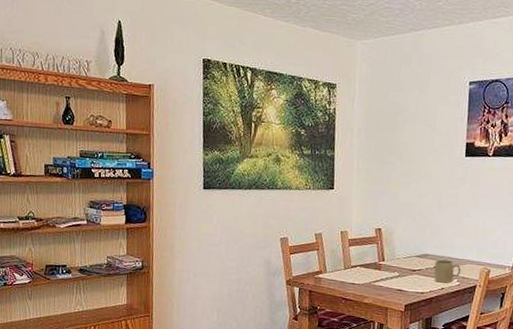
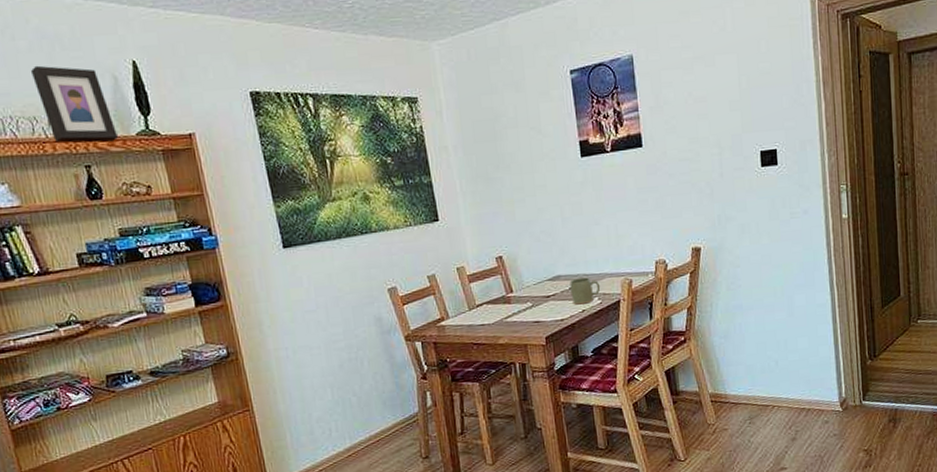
picture frame: none [41,13,96,81] -> present [30,65,119,143]

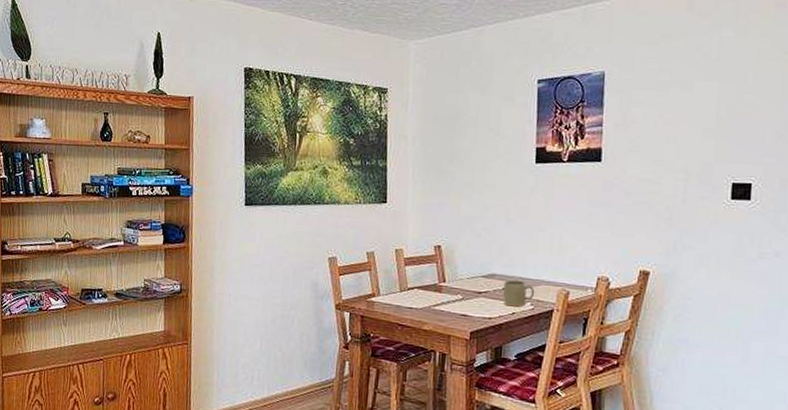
picture frame: present [30,65,119,143] -> none [81,29,135,96]

